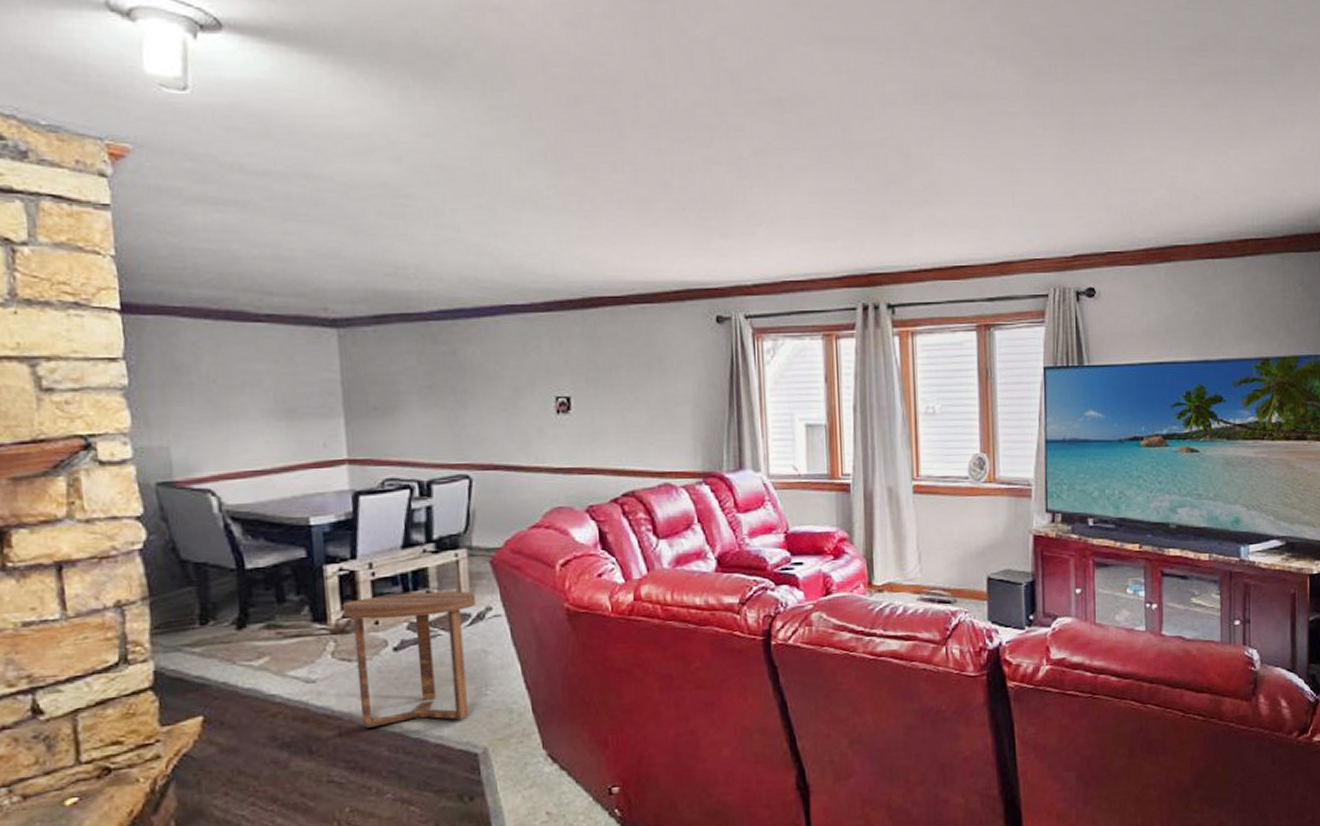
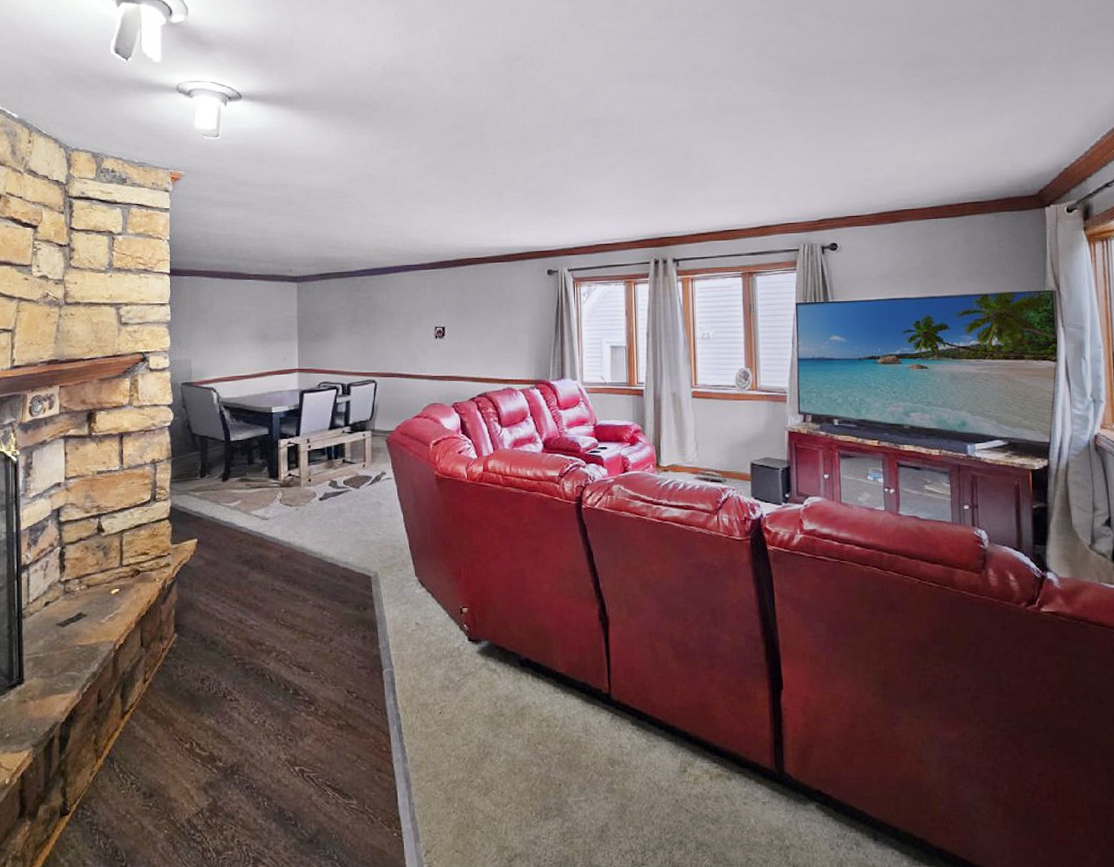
side table: present [342,591,476,728] -> none [288,460,375,553]

